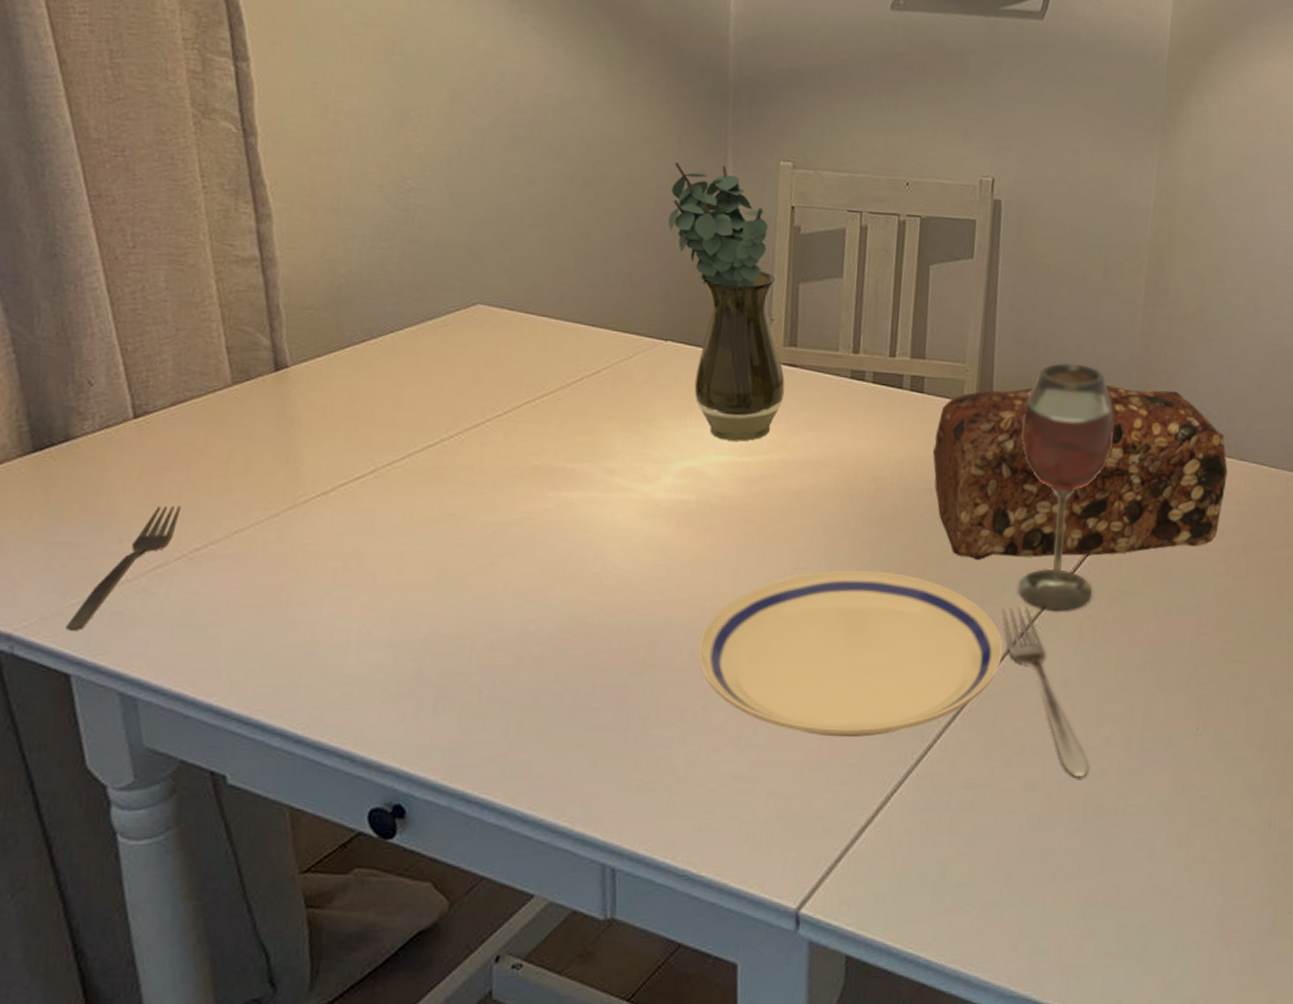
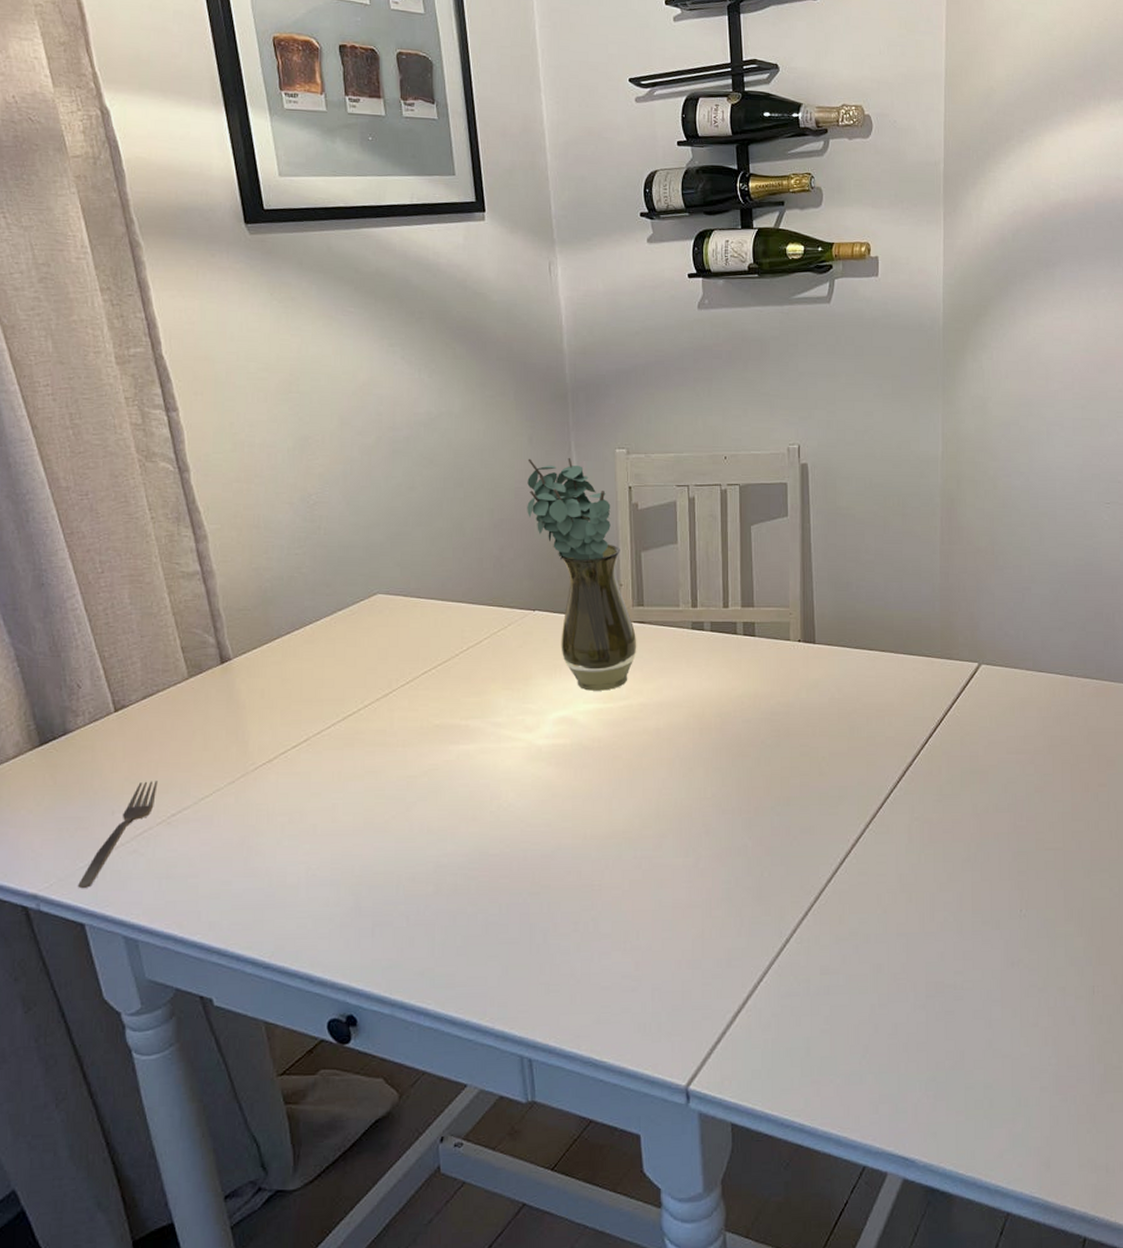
plate: present [698,569,1003,737] -> none [584,792,843,937]
bread loaf: present [933,385,1228,561] -> none [768,616,1028,777]
fork: present [1002,606,1089,778] -> none [839,814,927,960]
wineglass: present [1018,363,1114,611] -> none [843,599,923,816]

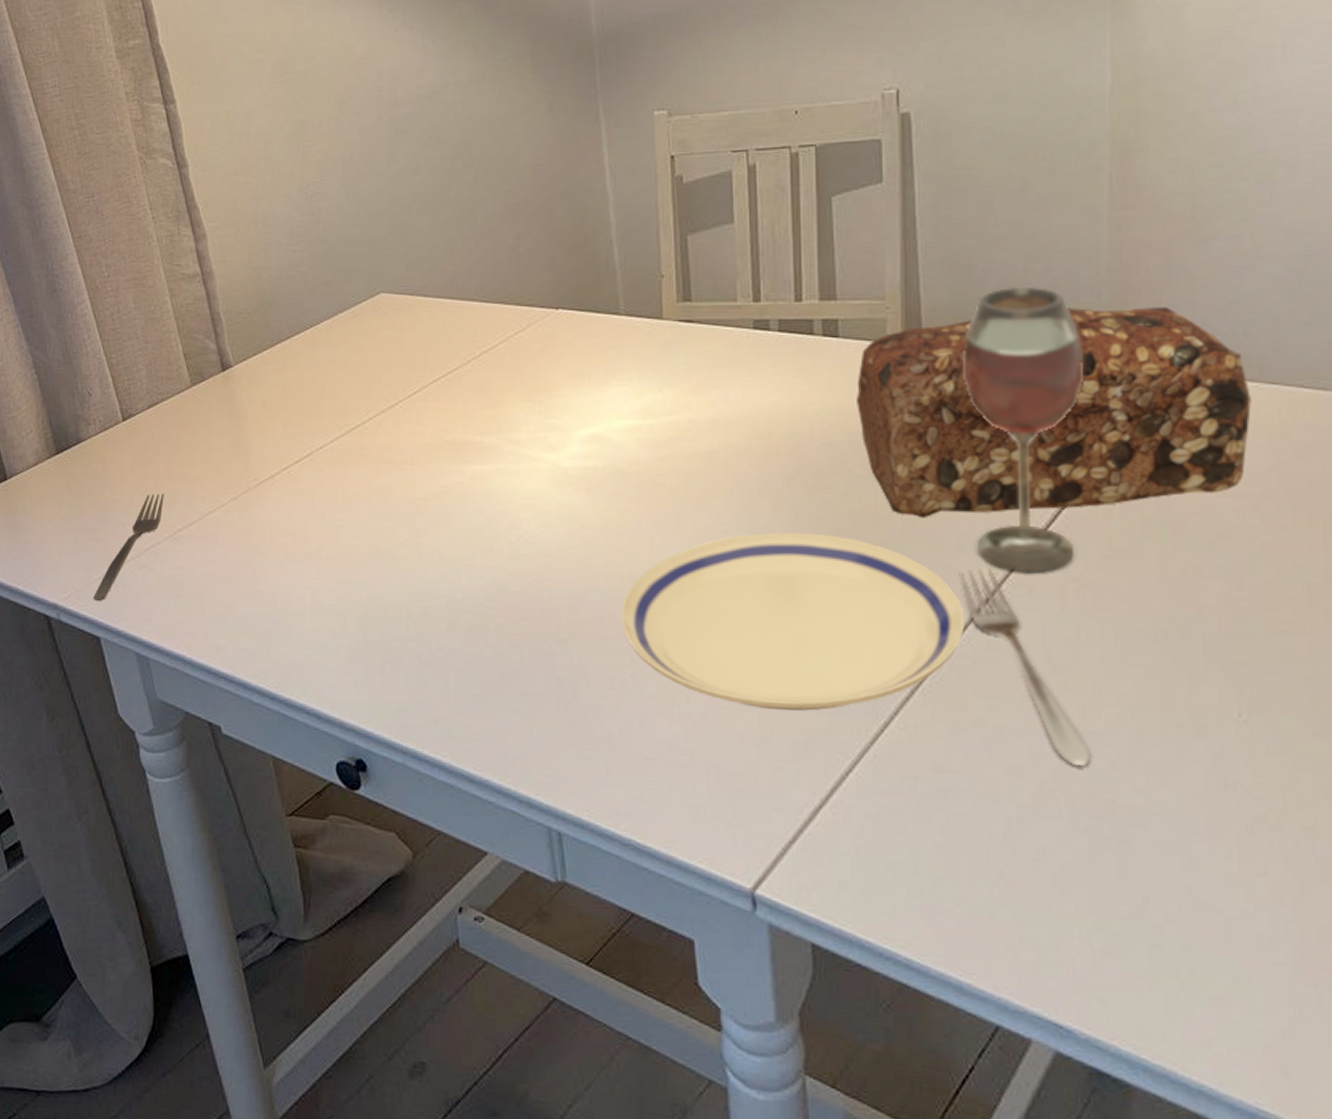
vase: present [527,457,637,691] -> none [547,124,684,404]
plate: none [584,792,843,937] -> present [621,532,965,711]
bread loaf: none [768,616,1028,777] -> present [857,307,1251,519]
fork: none [839,814,927,960] -> present [959,568,1091,767]
wineglass: none [843,599,923,816] -> present [963,286,1083,573]

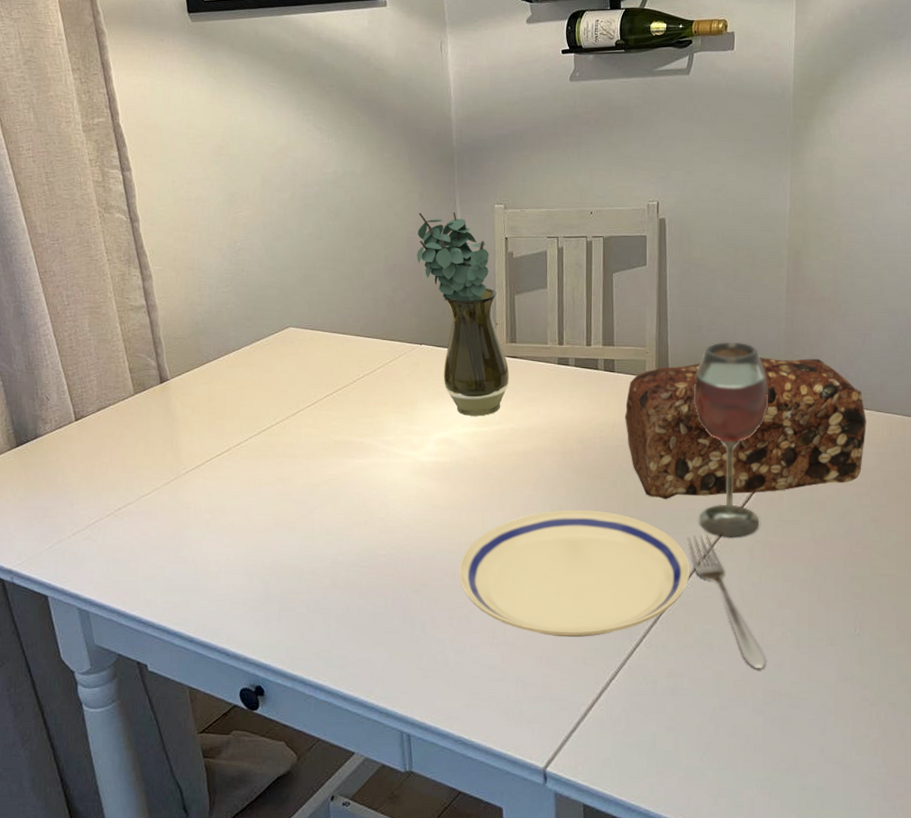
fork: present [92,494,164,602] -> none [42,479,108,567]
vase: none [547,124,684,404] -> present [417,211,510,416]

